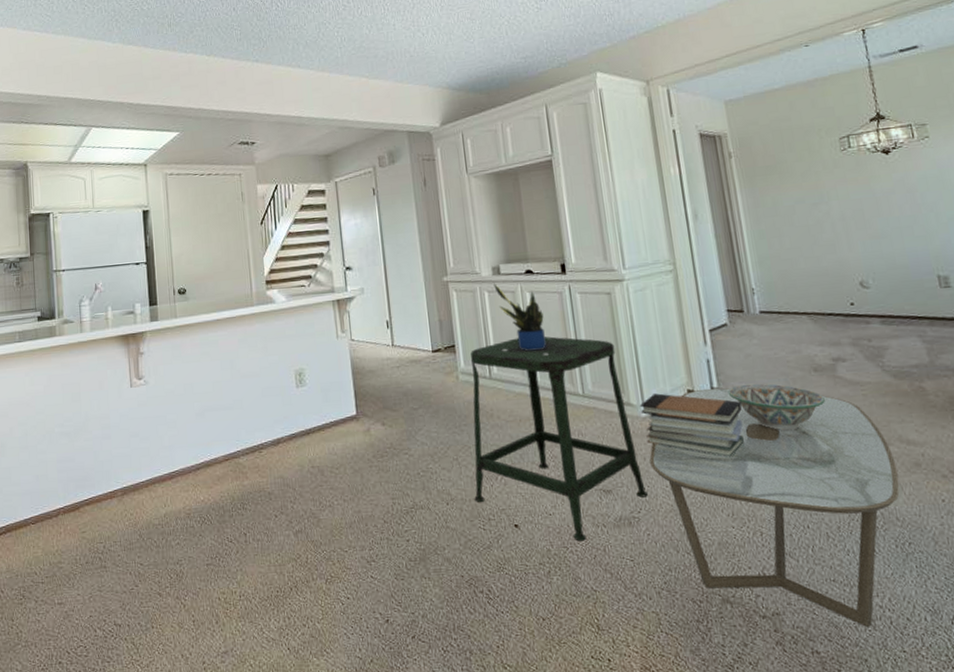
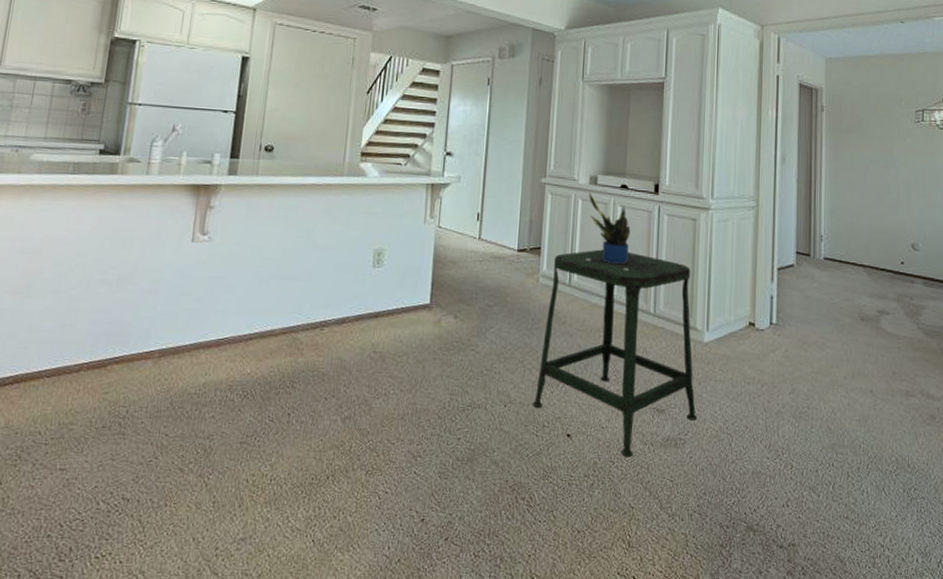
book stack: present [639,393,745,457] -> none [703,322,794,391]
coffee table: present [649,388,900,627] -> none [704,323,915,564]
decorative bowl: present [727,383,825,430] -> none [784,323,866,372]

